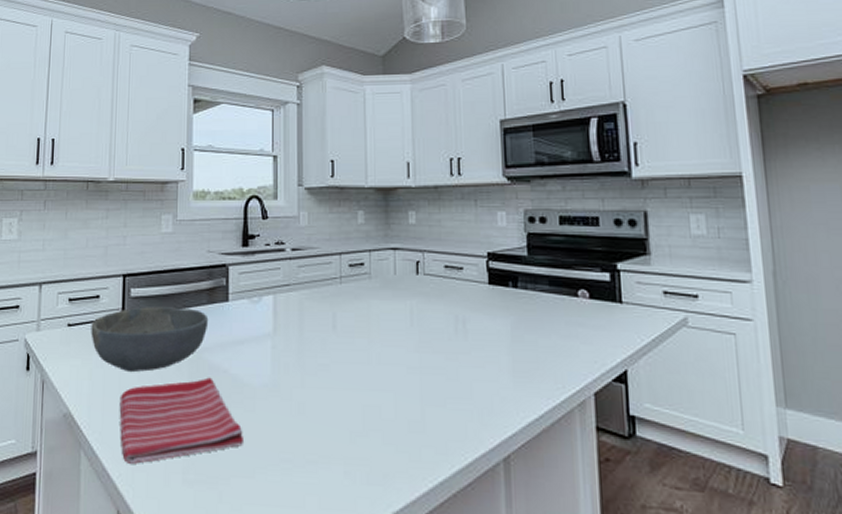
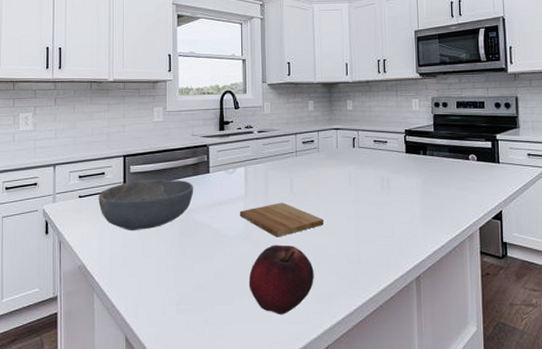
dish towel: present [119,377,243,464] -> none [124,231,223,300]
cutting board: none [265,344,376,391] -> present [239,202,323,237]
fruit: none [276,400,363,497] -> present [248,245,314,314]

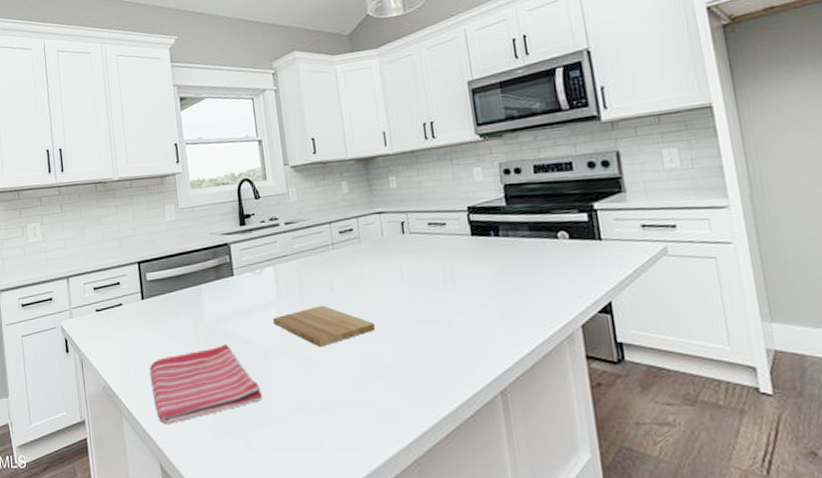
bowl: present [98,179,194,231] -> none [116,285,219,346]
dish towel: none [124,231,223,300] -> present [149,344,262,424]
fruit: present [248,245,314,314] -> none [291,355,370,439]

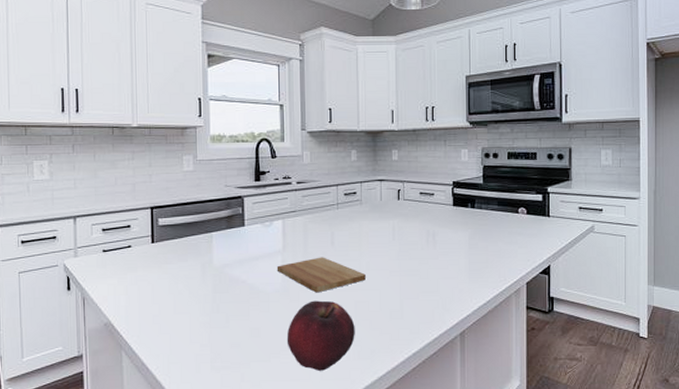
dish towel: present [149,344,262,424] -> none [153,287,260,358]
fruit: none [291,355,370,439] -> present [286,300,355,371]

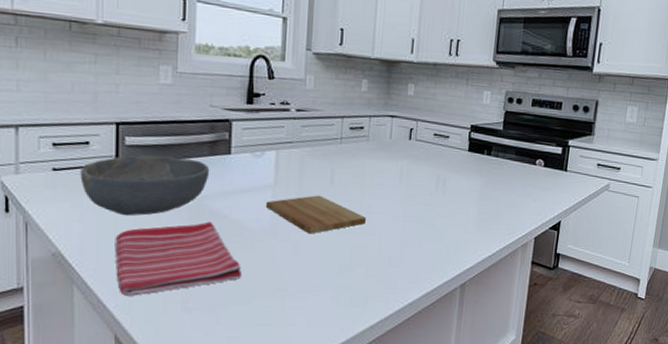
bowl: none [124,233,228,287] -> present [80,155,210,216]
dish towel: none [153,287,260,358] -> present [114,221,242,296]
fruit: present [286,300,355,371] -> none [271,242,349,317]

